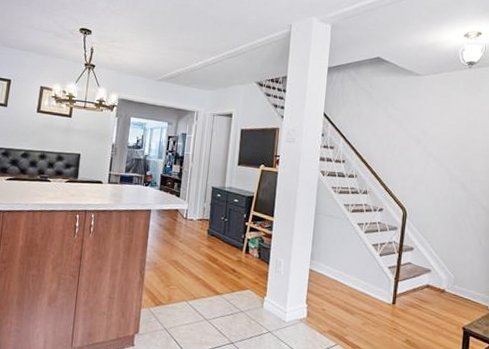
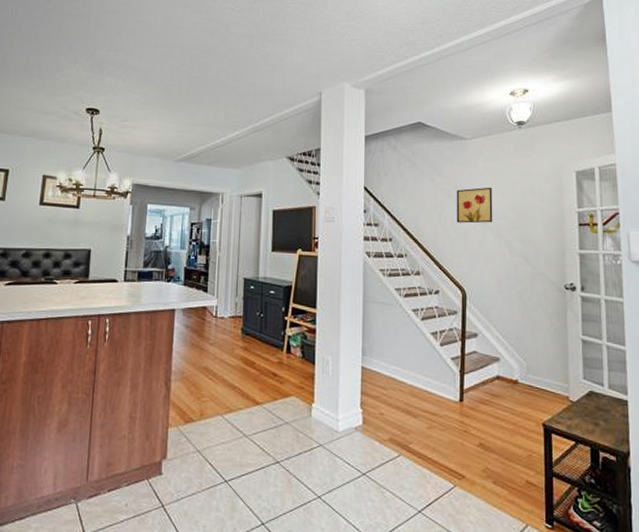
wall art: none [404,120,439,152] -> present [456,187,493,224]

